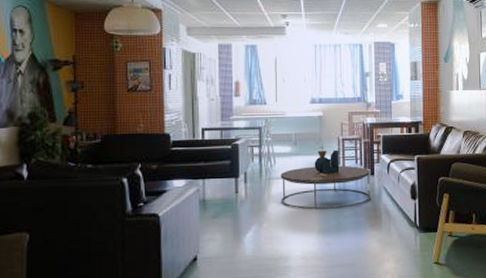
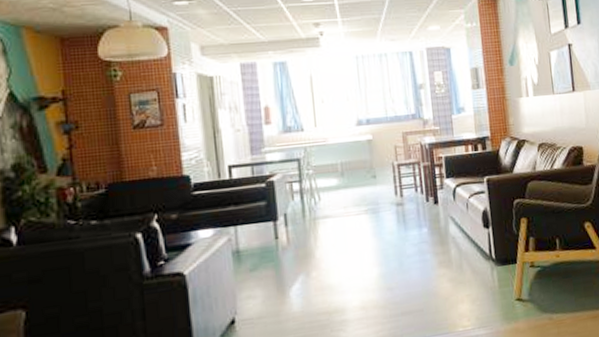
coffee table: present [280,150,370,210] -> none [327,177,436,251]

